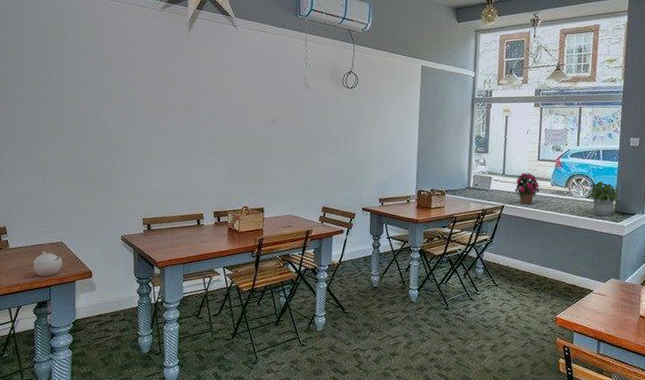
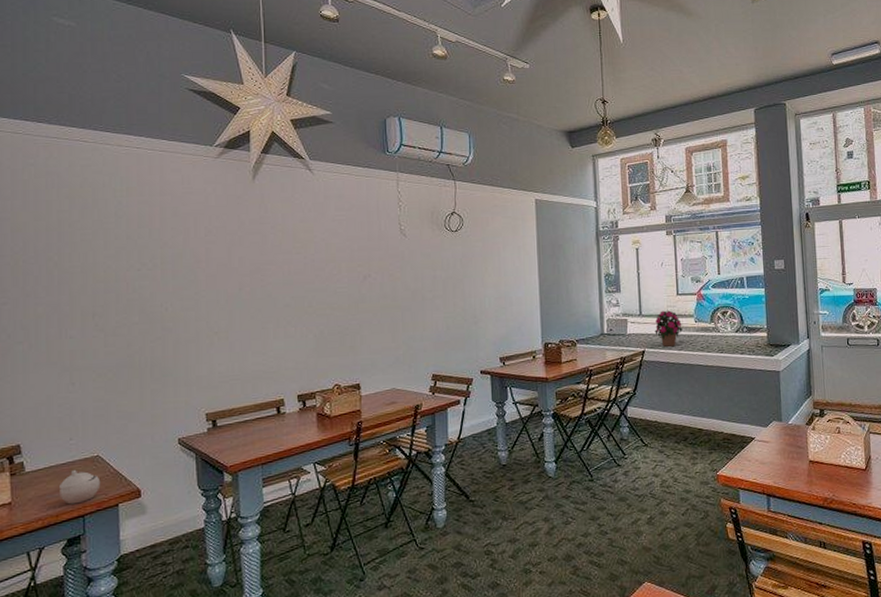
potted plant: present [588,182,619,217] -> none [736,312,770,352]

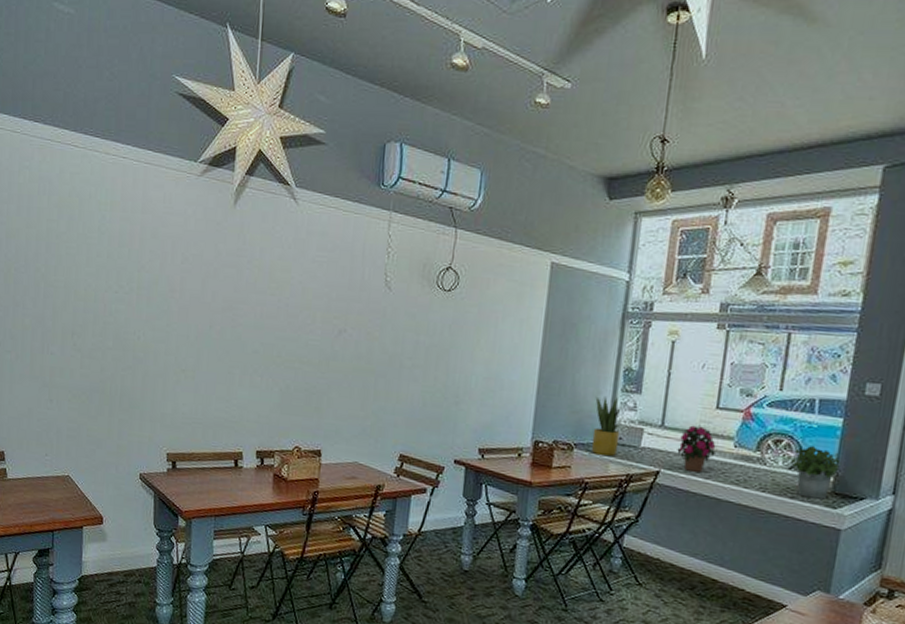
sugar bowl: present [59,469,101,505] -> none [34,485,69,519]
planter: none [586,297,611,346] -> present [591,396,624,457]
potted plant: none [736,312,770,352] -> present [791,446,841,500]

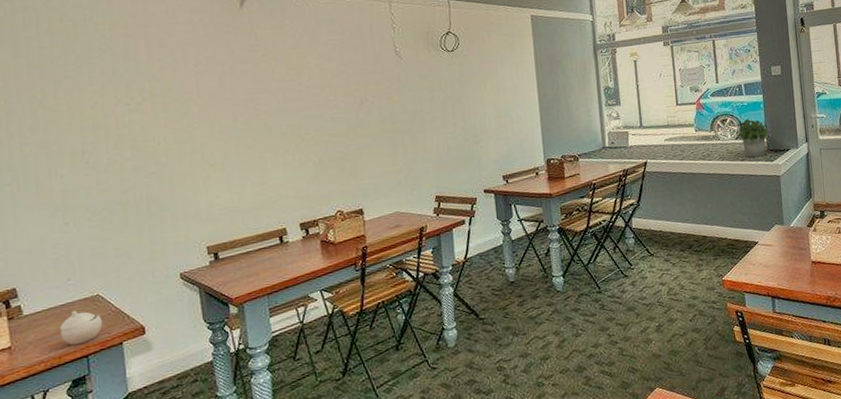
sugar bowl: none [34,485,69,519] -> present [60,310,103,346]
planter: present [591,396,624,457] -> none [587,111,613,160]
potted flower: present [677,425,716,474] -> none [656,121,683,158]

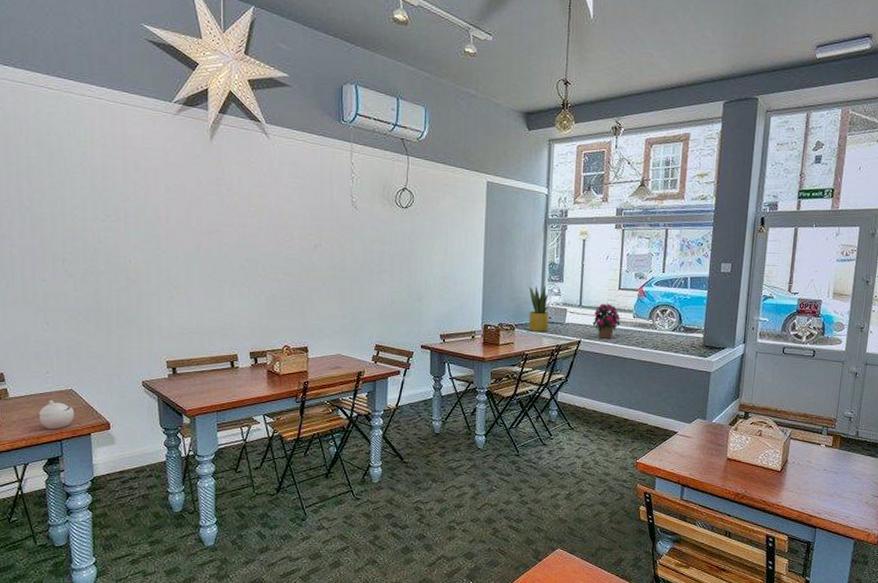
planter: none [587,111,613,160] -> present [528,285,551,333]
potted flower: none [656,121,683,158] -> present [592,303,620,340]
potted plant: present [736,119,769,158] -> none [674,313,707,351]

